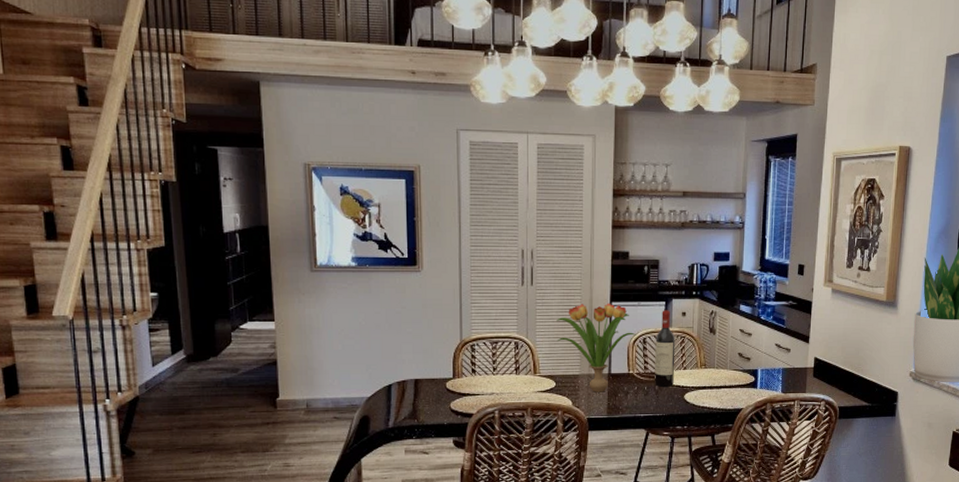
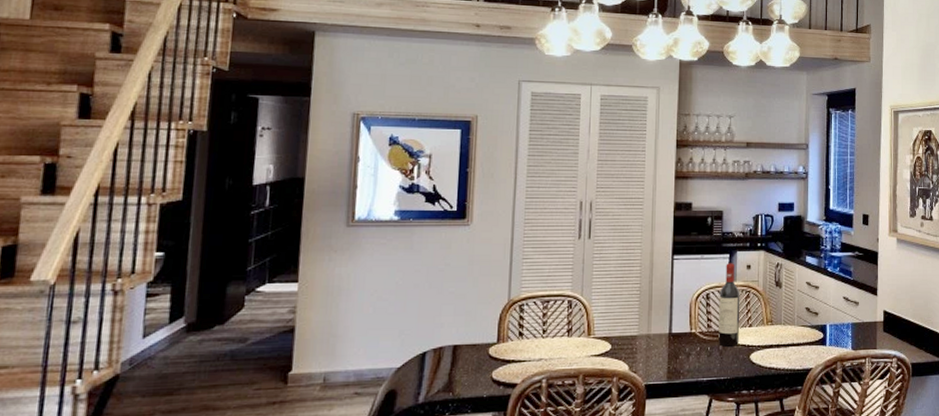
flower arrangement: present [557,303,636,393] -> none [614,256,699,355]

